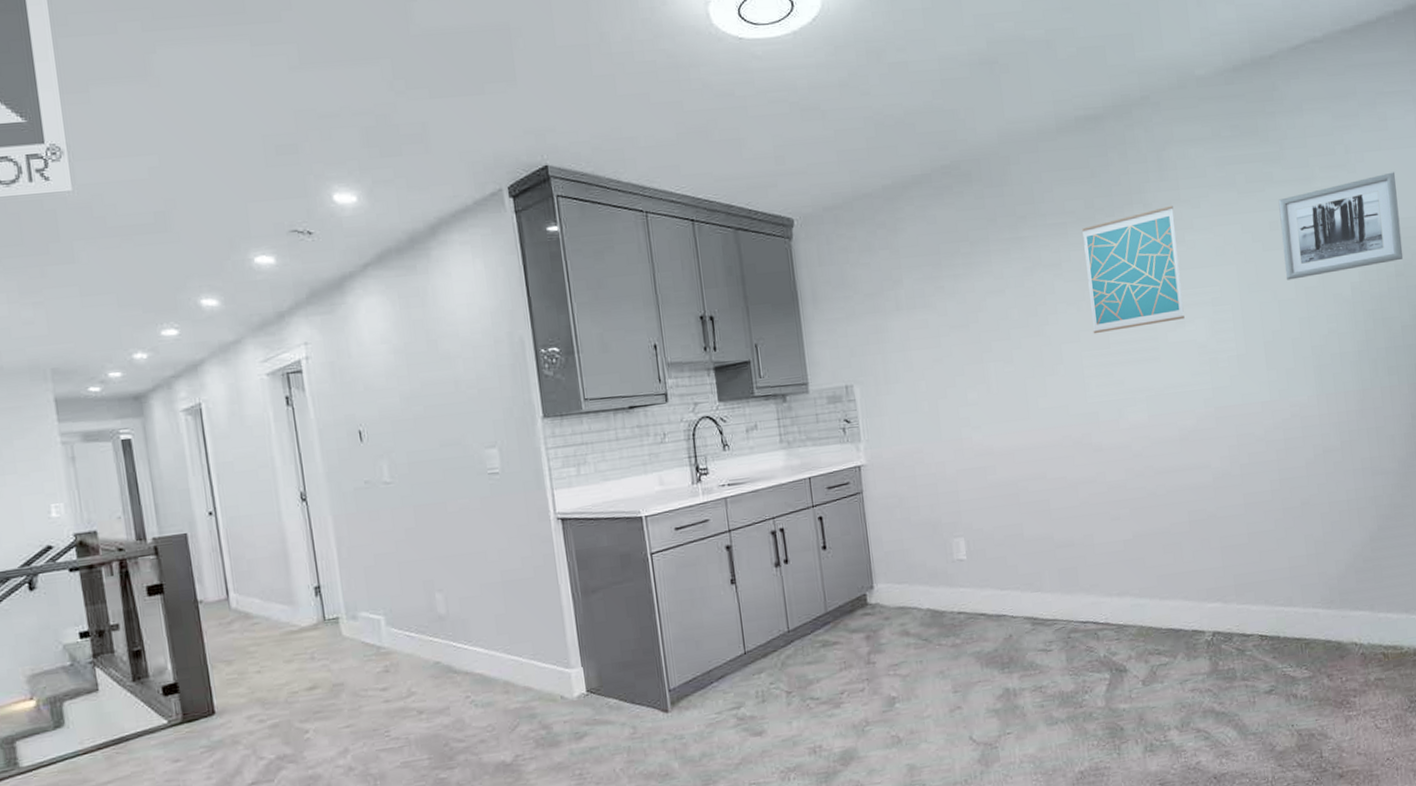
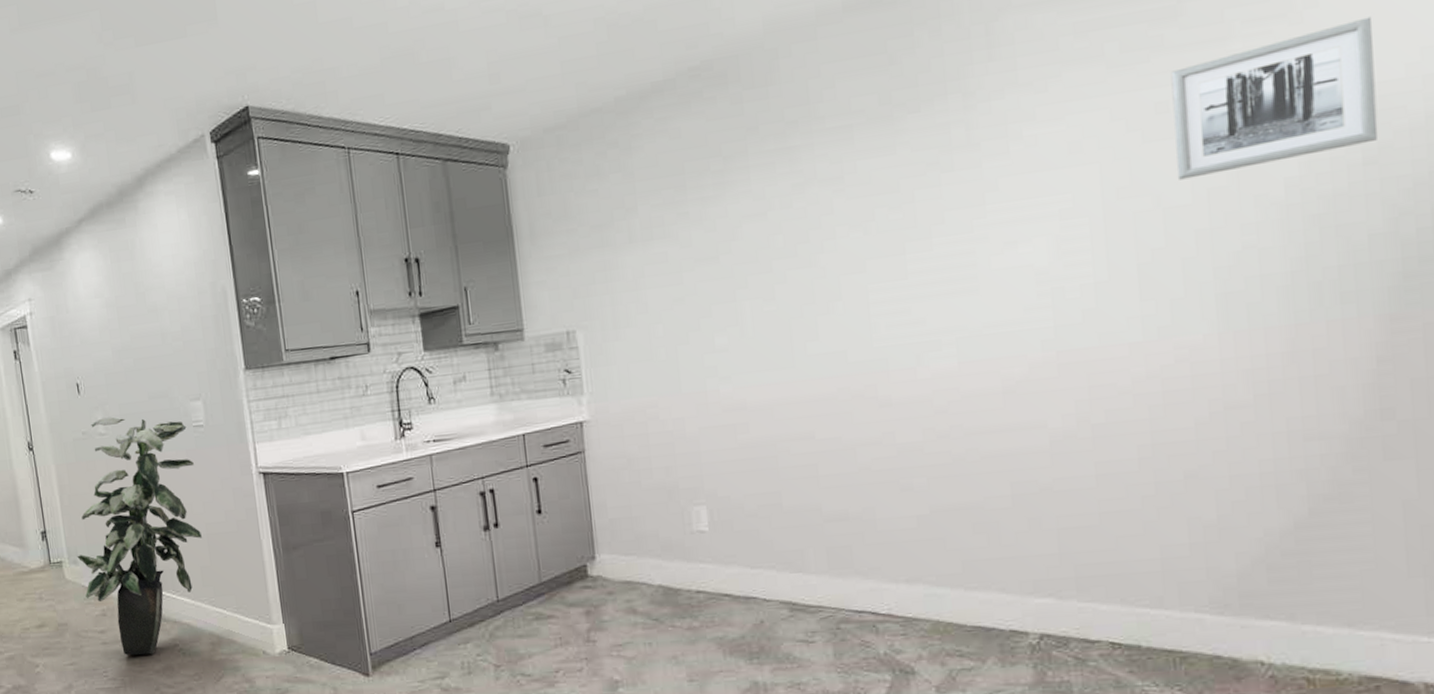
indoor plant: none [356,465,498,712] -> present [77,416,203,655]
wall art: present [1082,205,1185,334] -> none [874,91,1017,262]

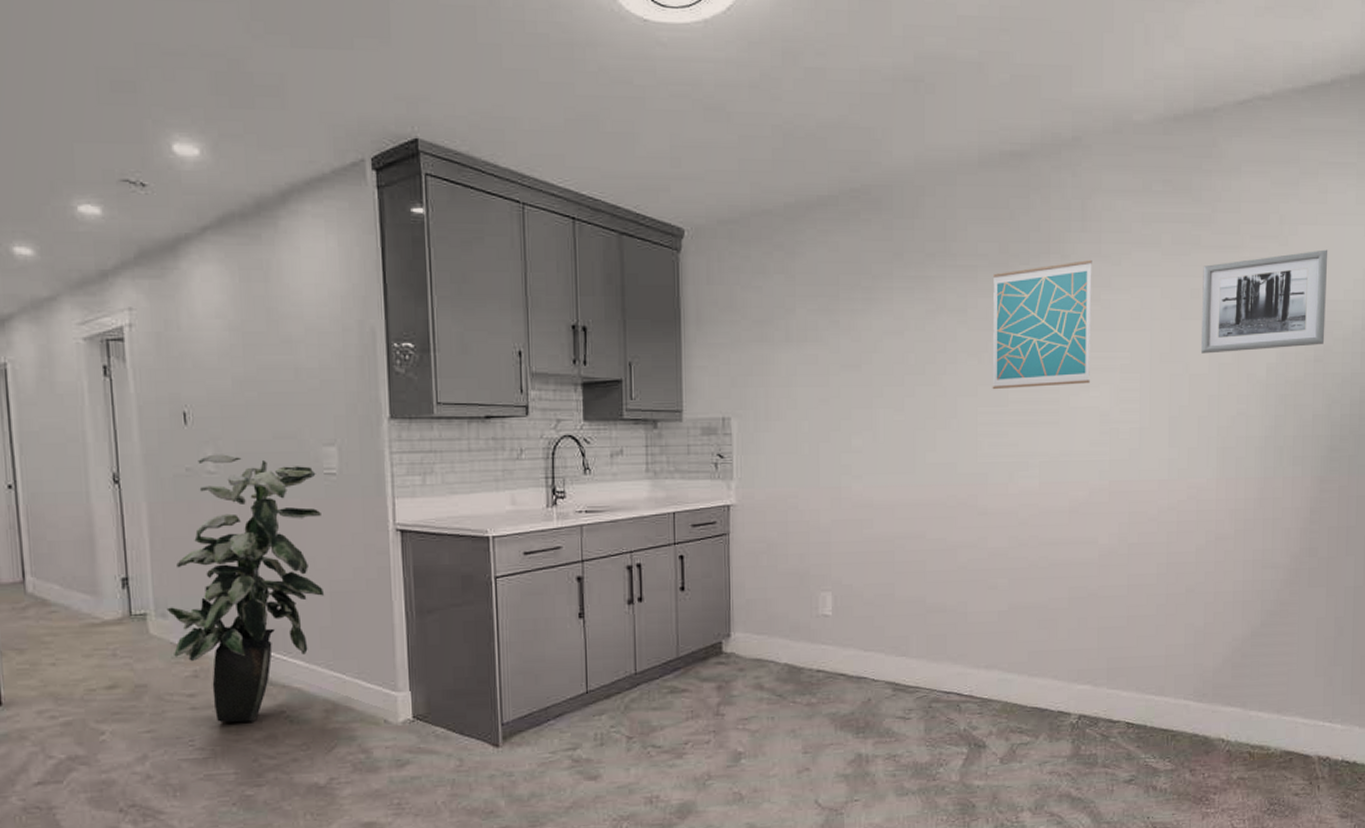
wall art: none [874,91,1017,262] -> present [992,259,1092,390]

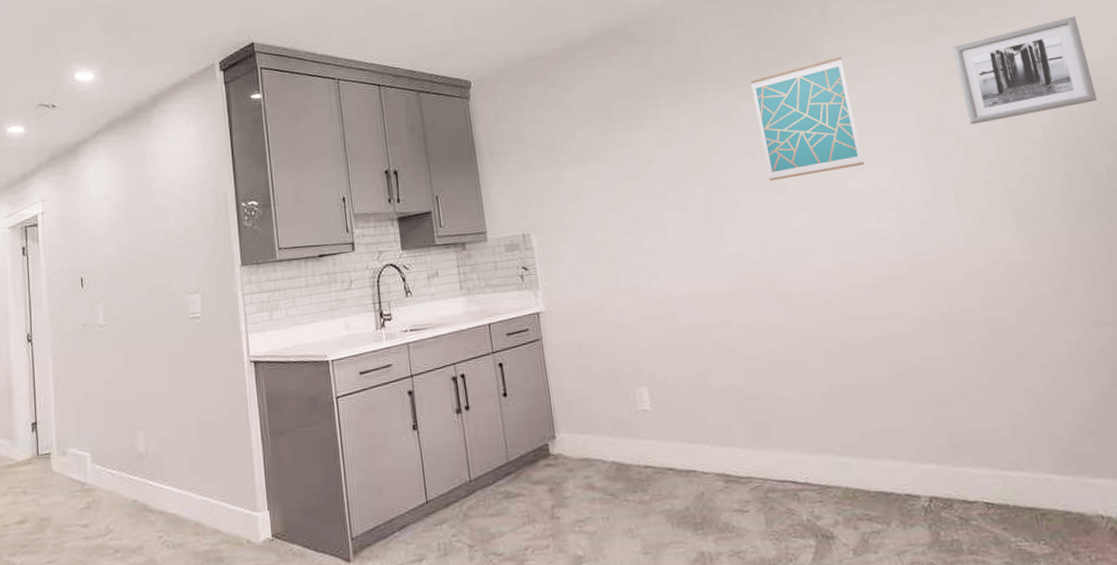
indoor plant: present [166,454,325,723] -> none [66,309,193,550]

